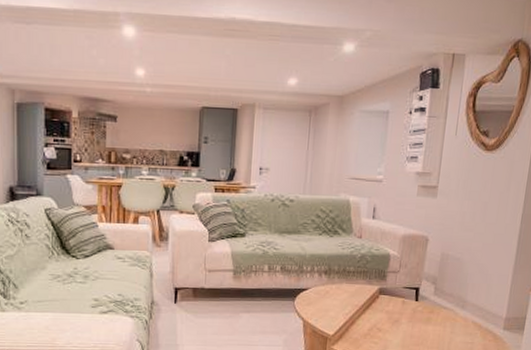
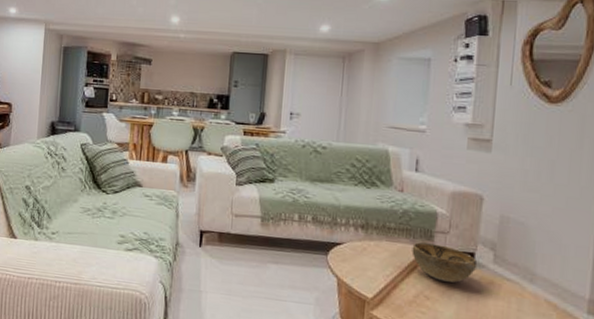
decorative bowl: none [367,282,421,314] -> present [412,242,478,283]

